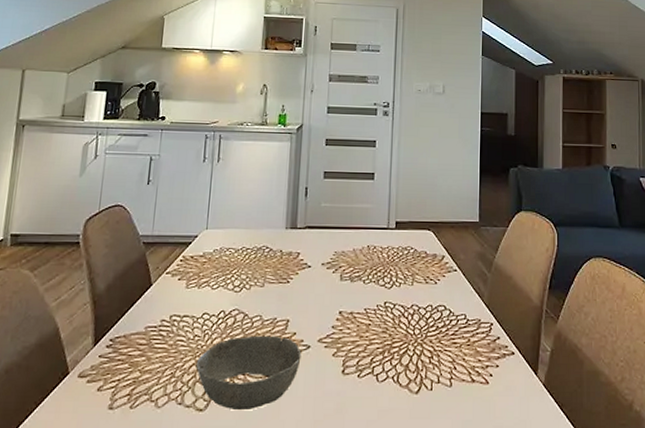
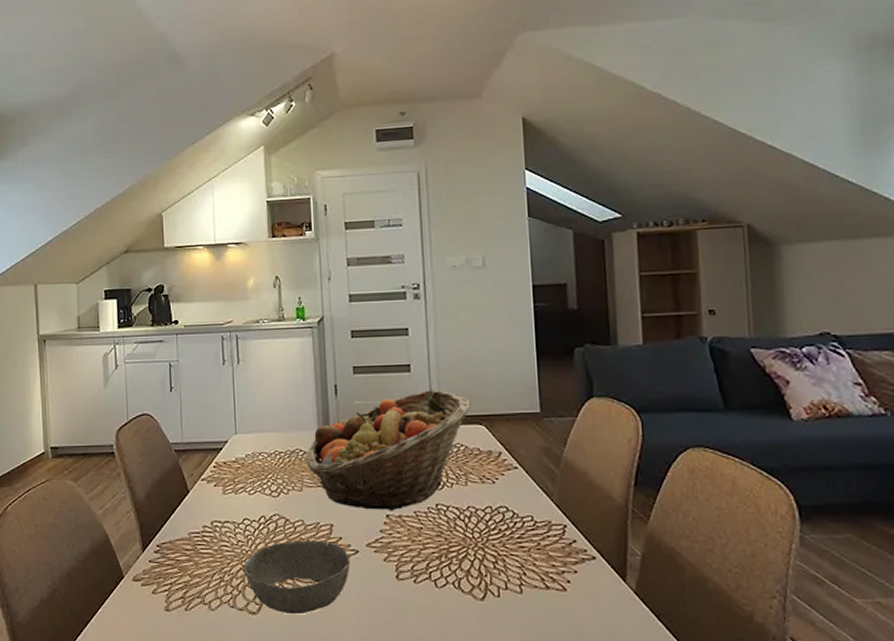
fruit basket: none [271,197,423,308] -> present [307,390,471,511]

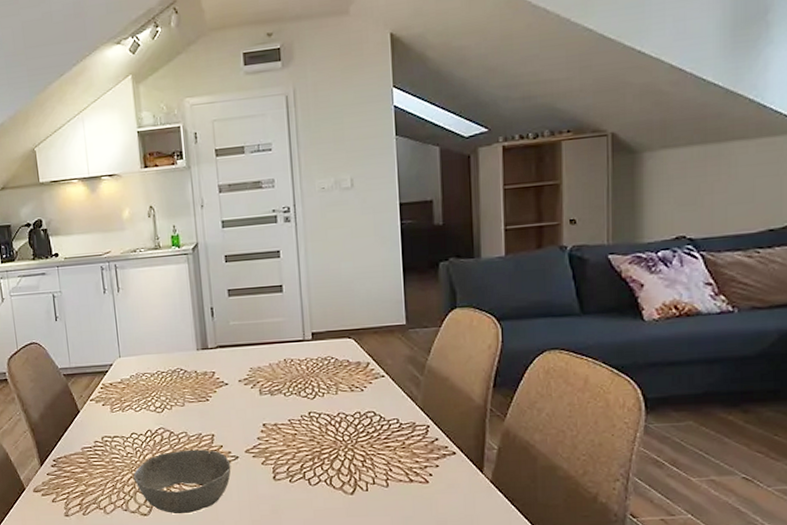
fruit basket: present [307,390,471,511] -> none [187,308,341,421]

